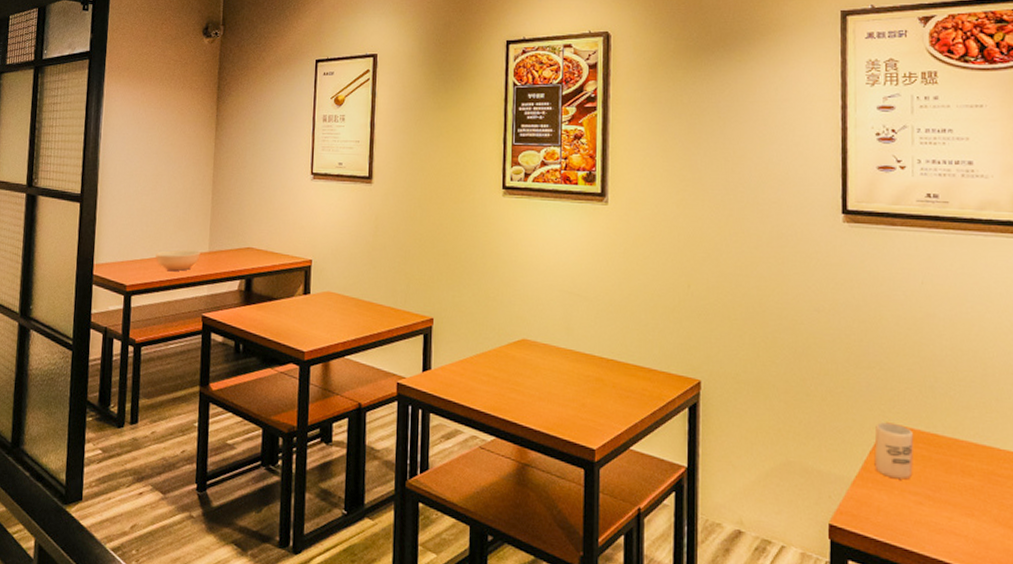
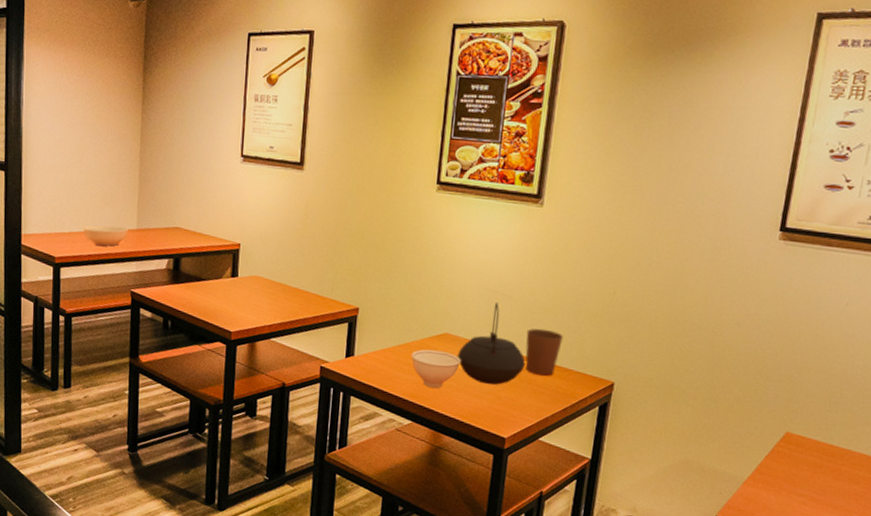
bowl: none [490,357,541,398] -> present [411,349,461,388]
teapot: none [537,303,607,392] -> present [457,302,526,385]
dixie cup: none [605,327,643,378] -> present [525,328,563,376]
cup: present [874,422,914,480] -> none [767,431,811,483]

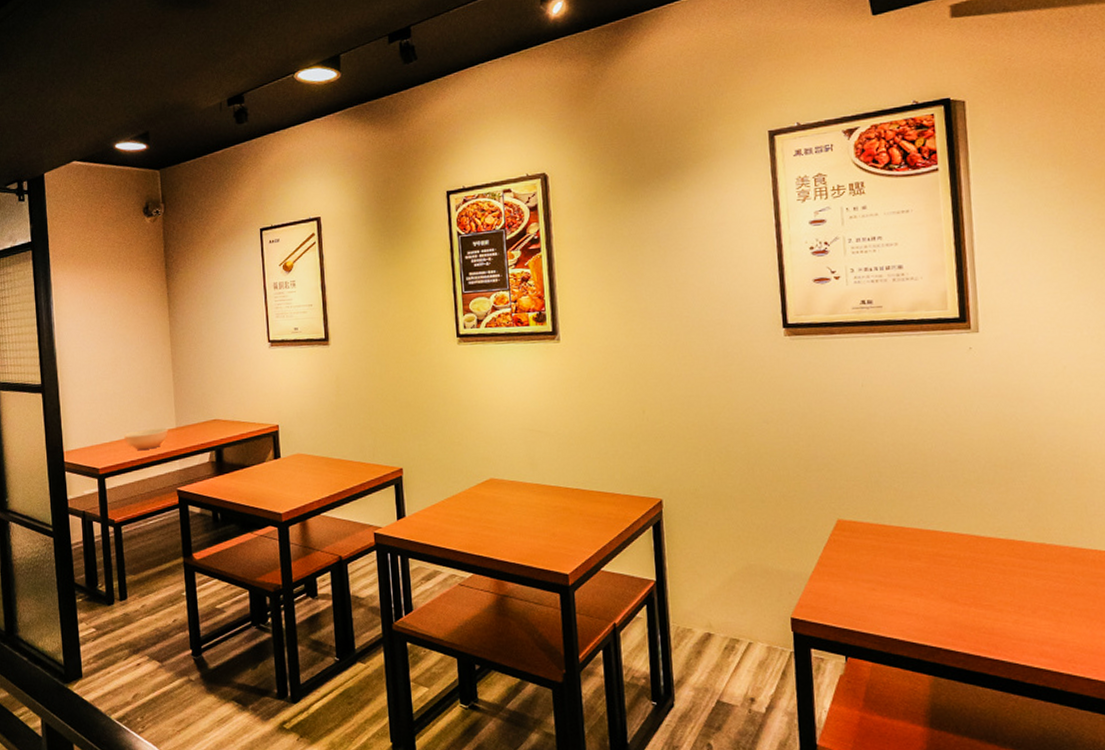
bowl: present [411,349,461,388] -> none [461,497,510,535]
teapot: present [457,302,526,385] -> none [505,440,573,523]
dixie cup: present [525,328,563,376] -> none [568,458,605,505]

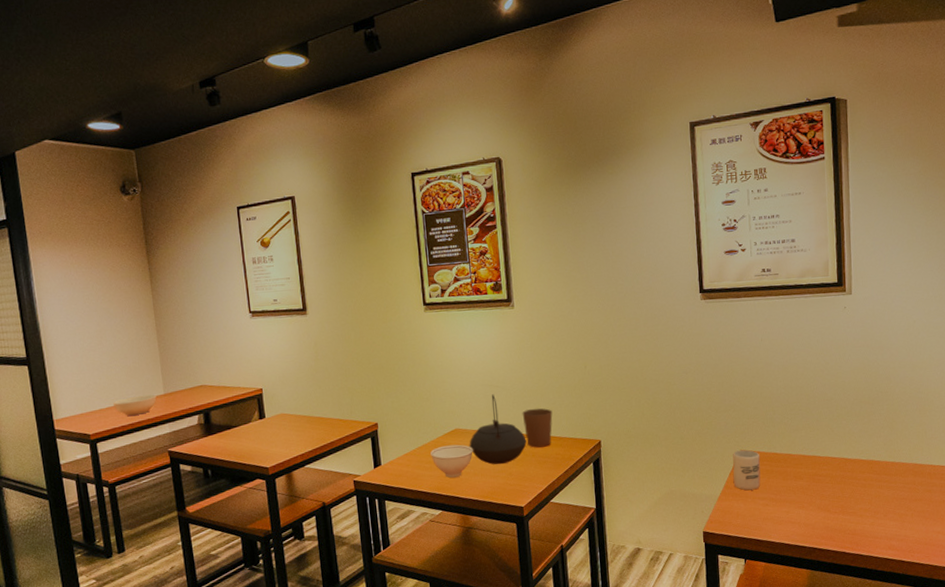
bowl: none [461,497,510,535] -> present [430,444,473,478]
teapot: none [505,440,573,523] -> present [469,394,527,465]
dixie cup: none [568,458,605,505] -> present [522,408,553,448]
cup: none [827,519,865,570] -> present [732,449,761,491]

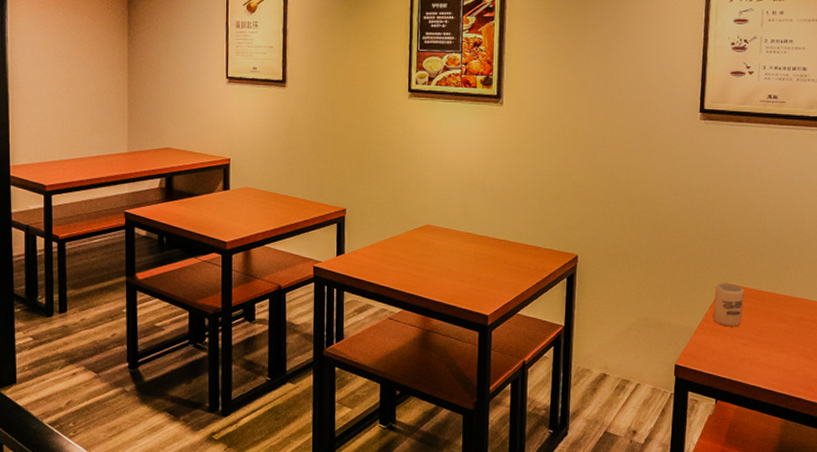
bowl: present [113,394,157,416] -> none [74,151,119,171]
bowl: present [430,444,473,478] -> none [397,241,442,276]
teapot: present [469,394,527,465] -> none [439,193,500,268]
dixie cup: present [522,408,553,448] -> none [498,213,530,255]

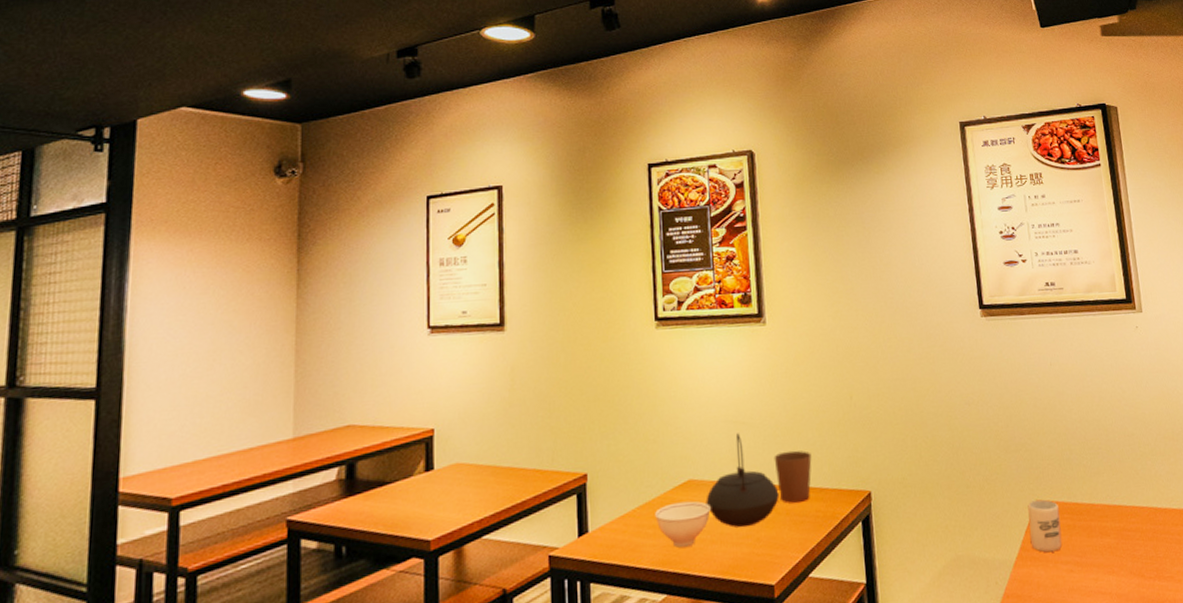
bowl: none [397,241,442,276] -> present [655,500,711,548]
teapot: none [439,193,500,268] -> present [706,433,779,528]
dixie cup: none [498,213,530,255] -> present [774,450,812,503]

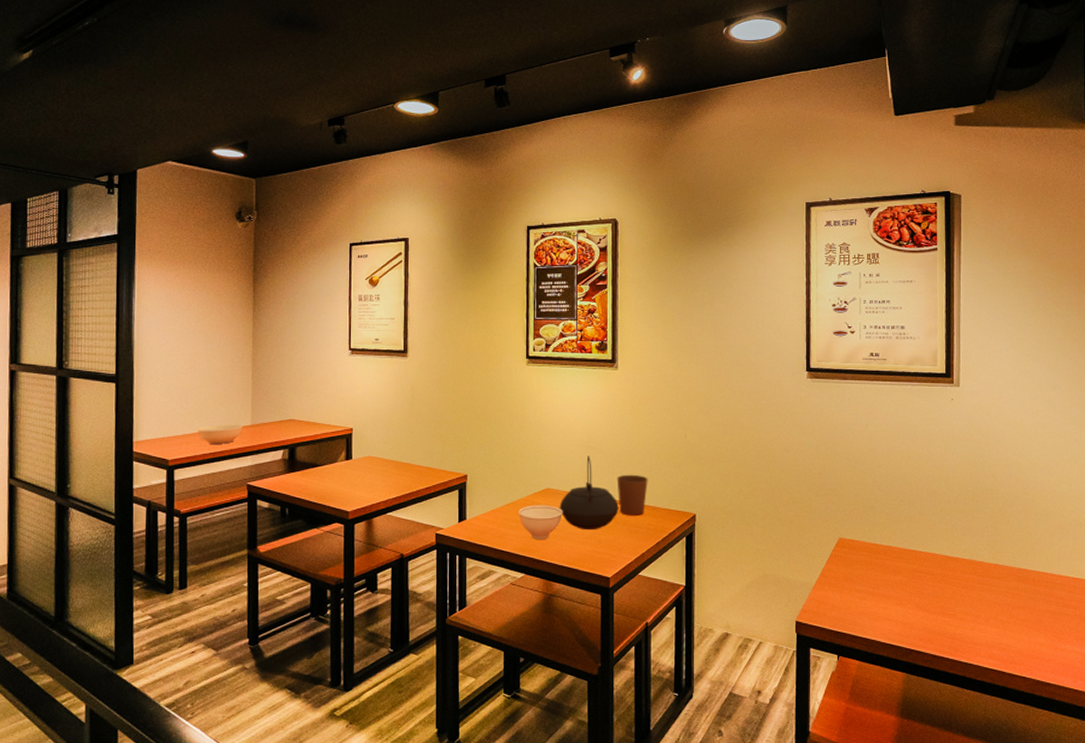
bowl: none [215,438,281,470] -> present [197,424,243,444]
cup: present [1027,499,1063,553] -> none [830,537,860,581]

